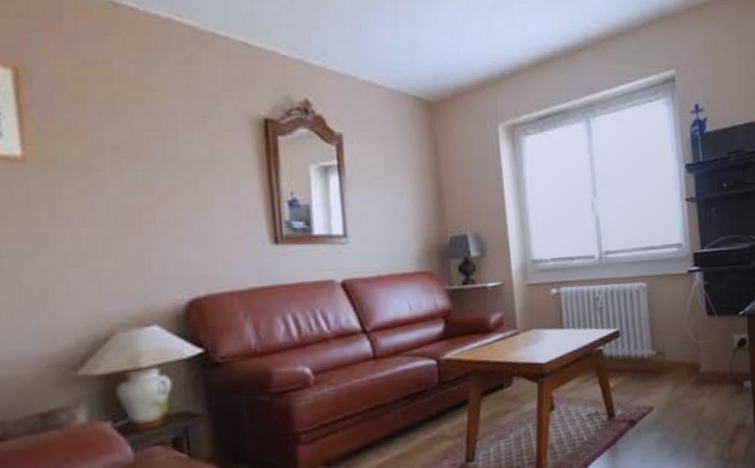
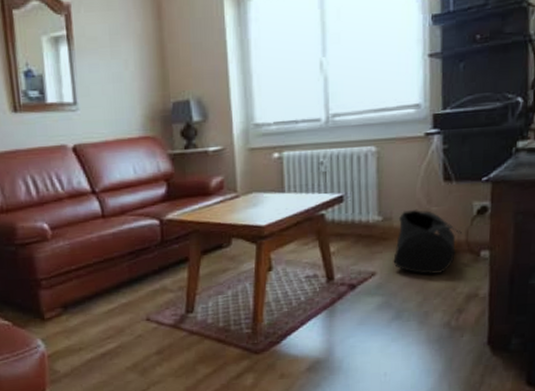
bag: none [668,343,726,407] -> present [393,210,462,274]

